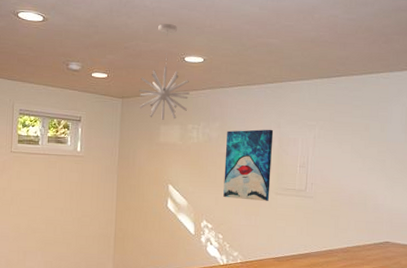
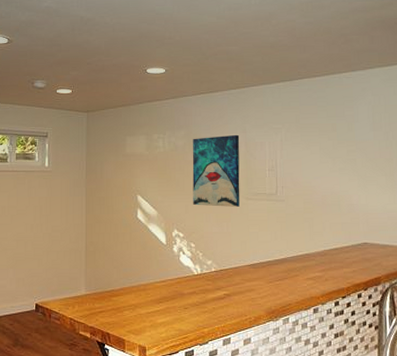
pendant light: present [139,24,190,120] -> none [103,38,154,131]

